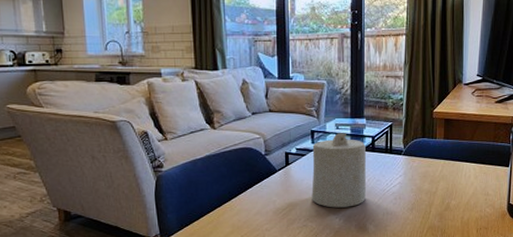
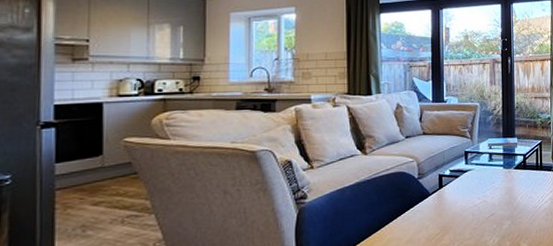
candle: present [311,133,366,208] -> none [465,152,519,229]

